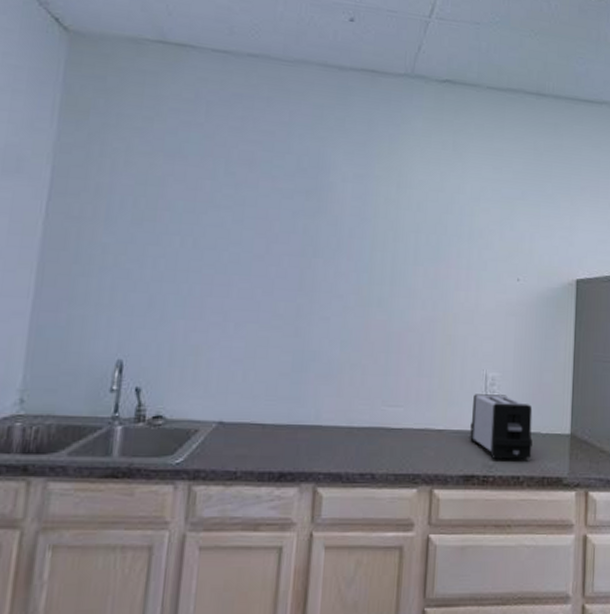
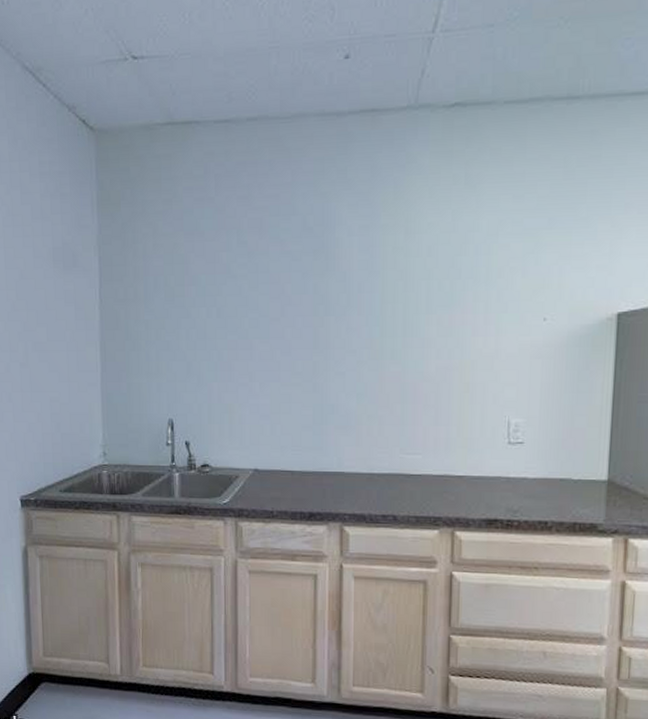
toaster: present [470,394,533,460] -> none [492,441,562,506]

